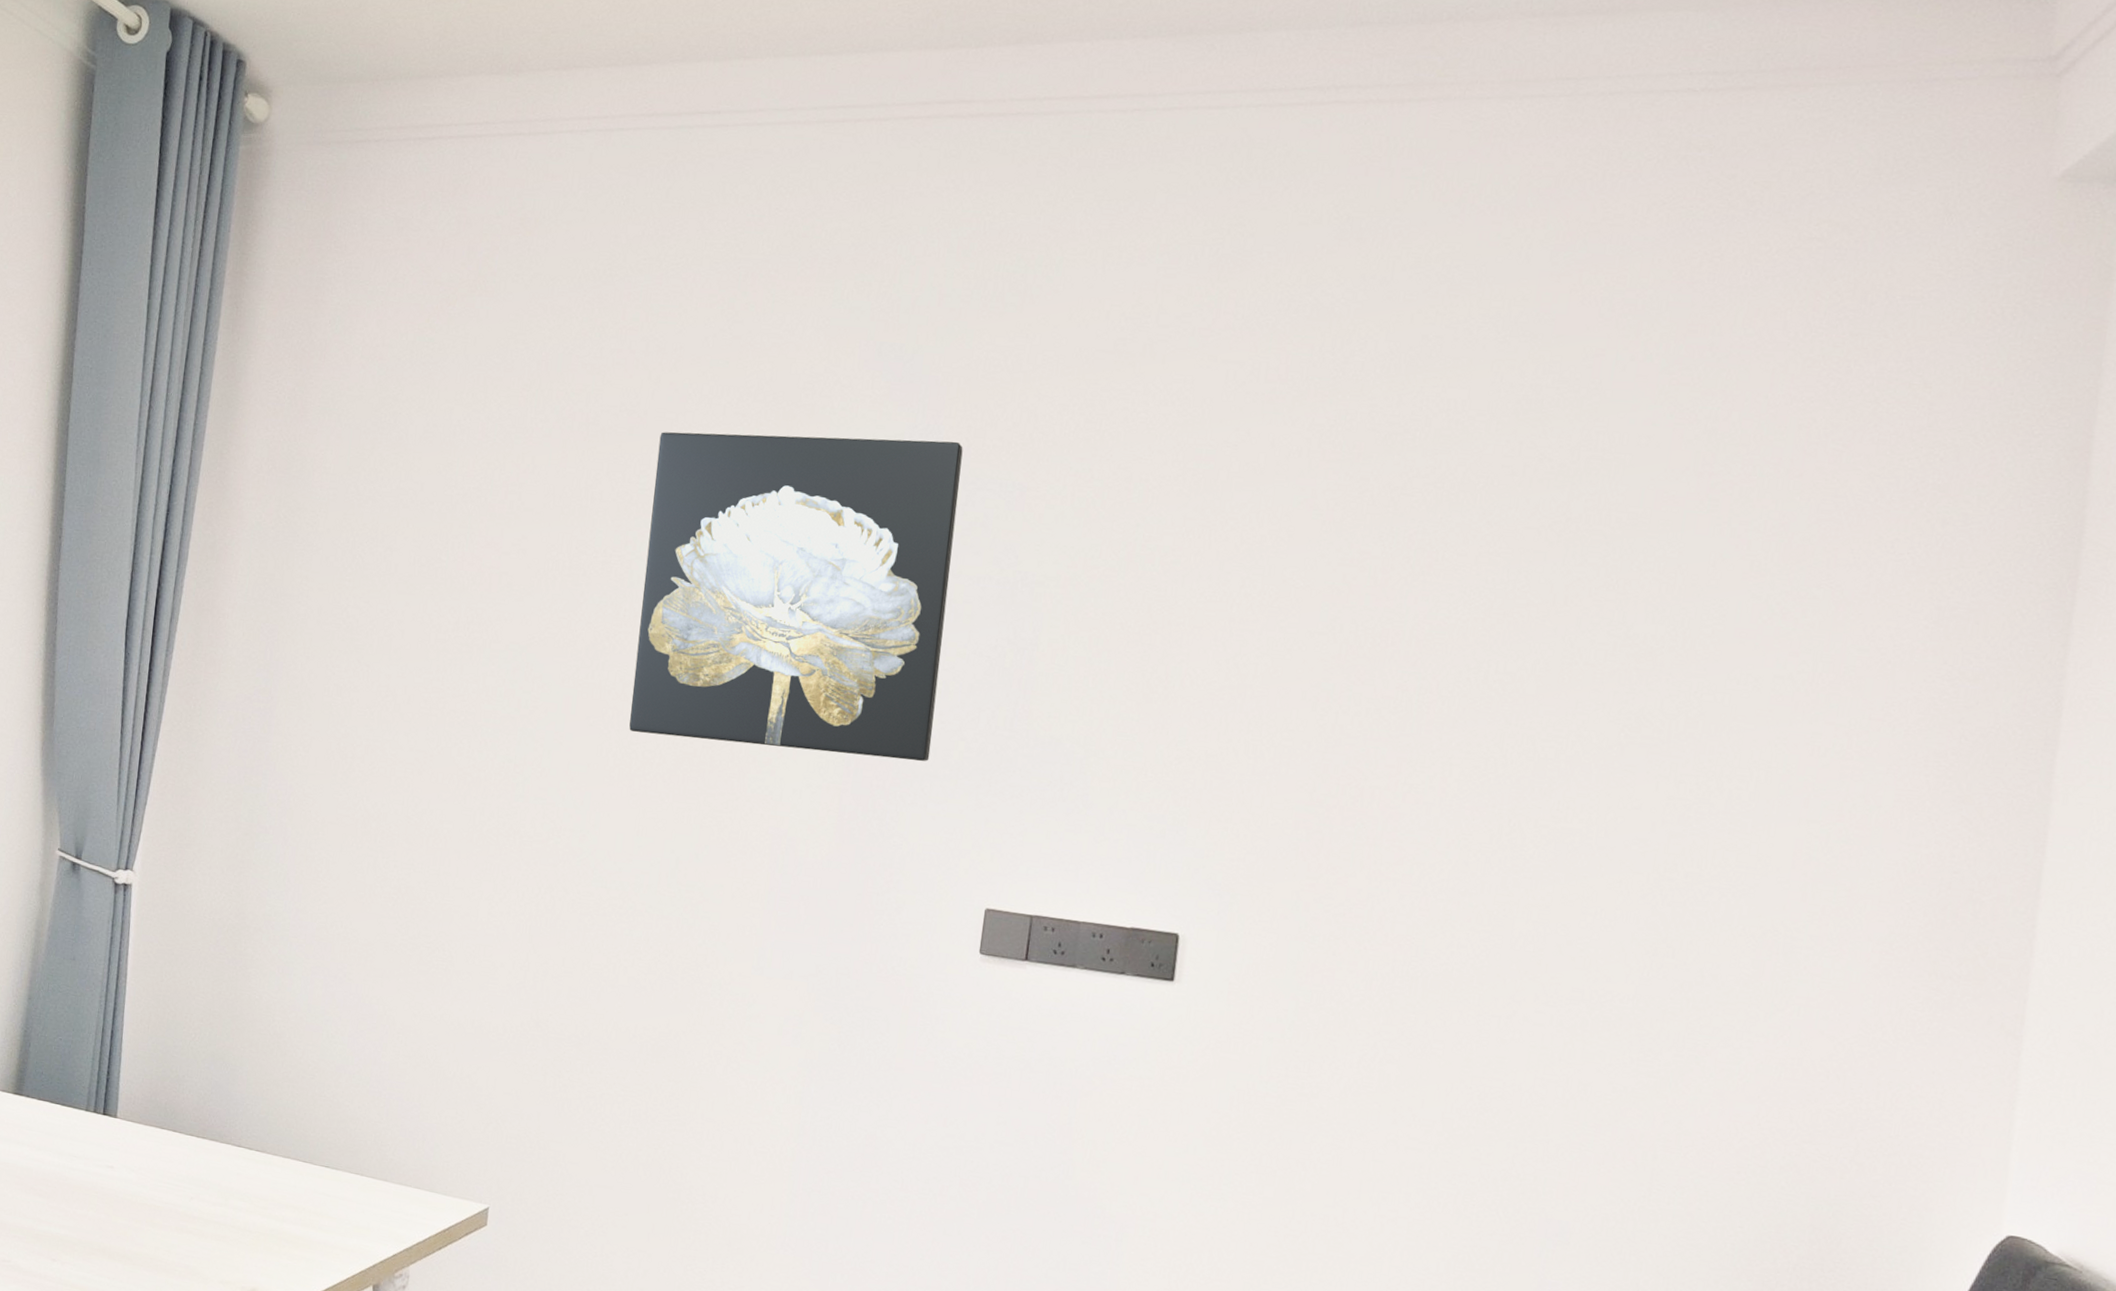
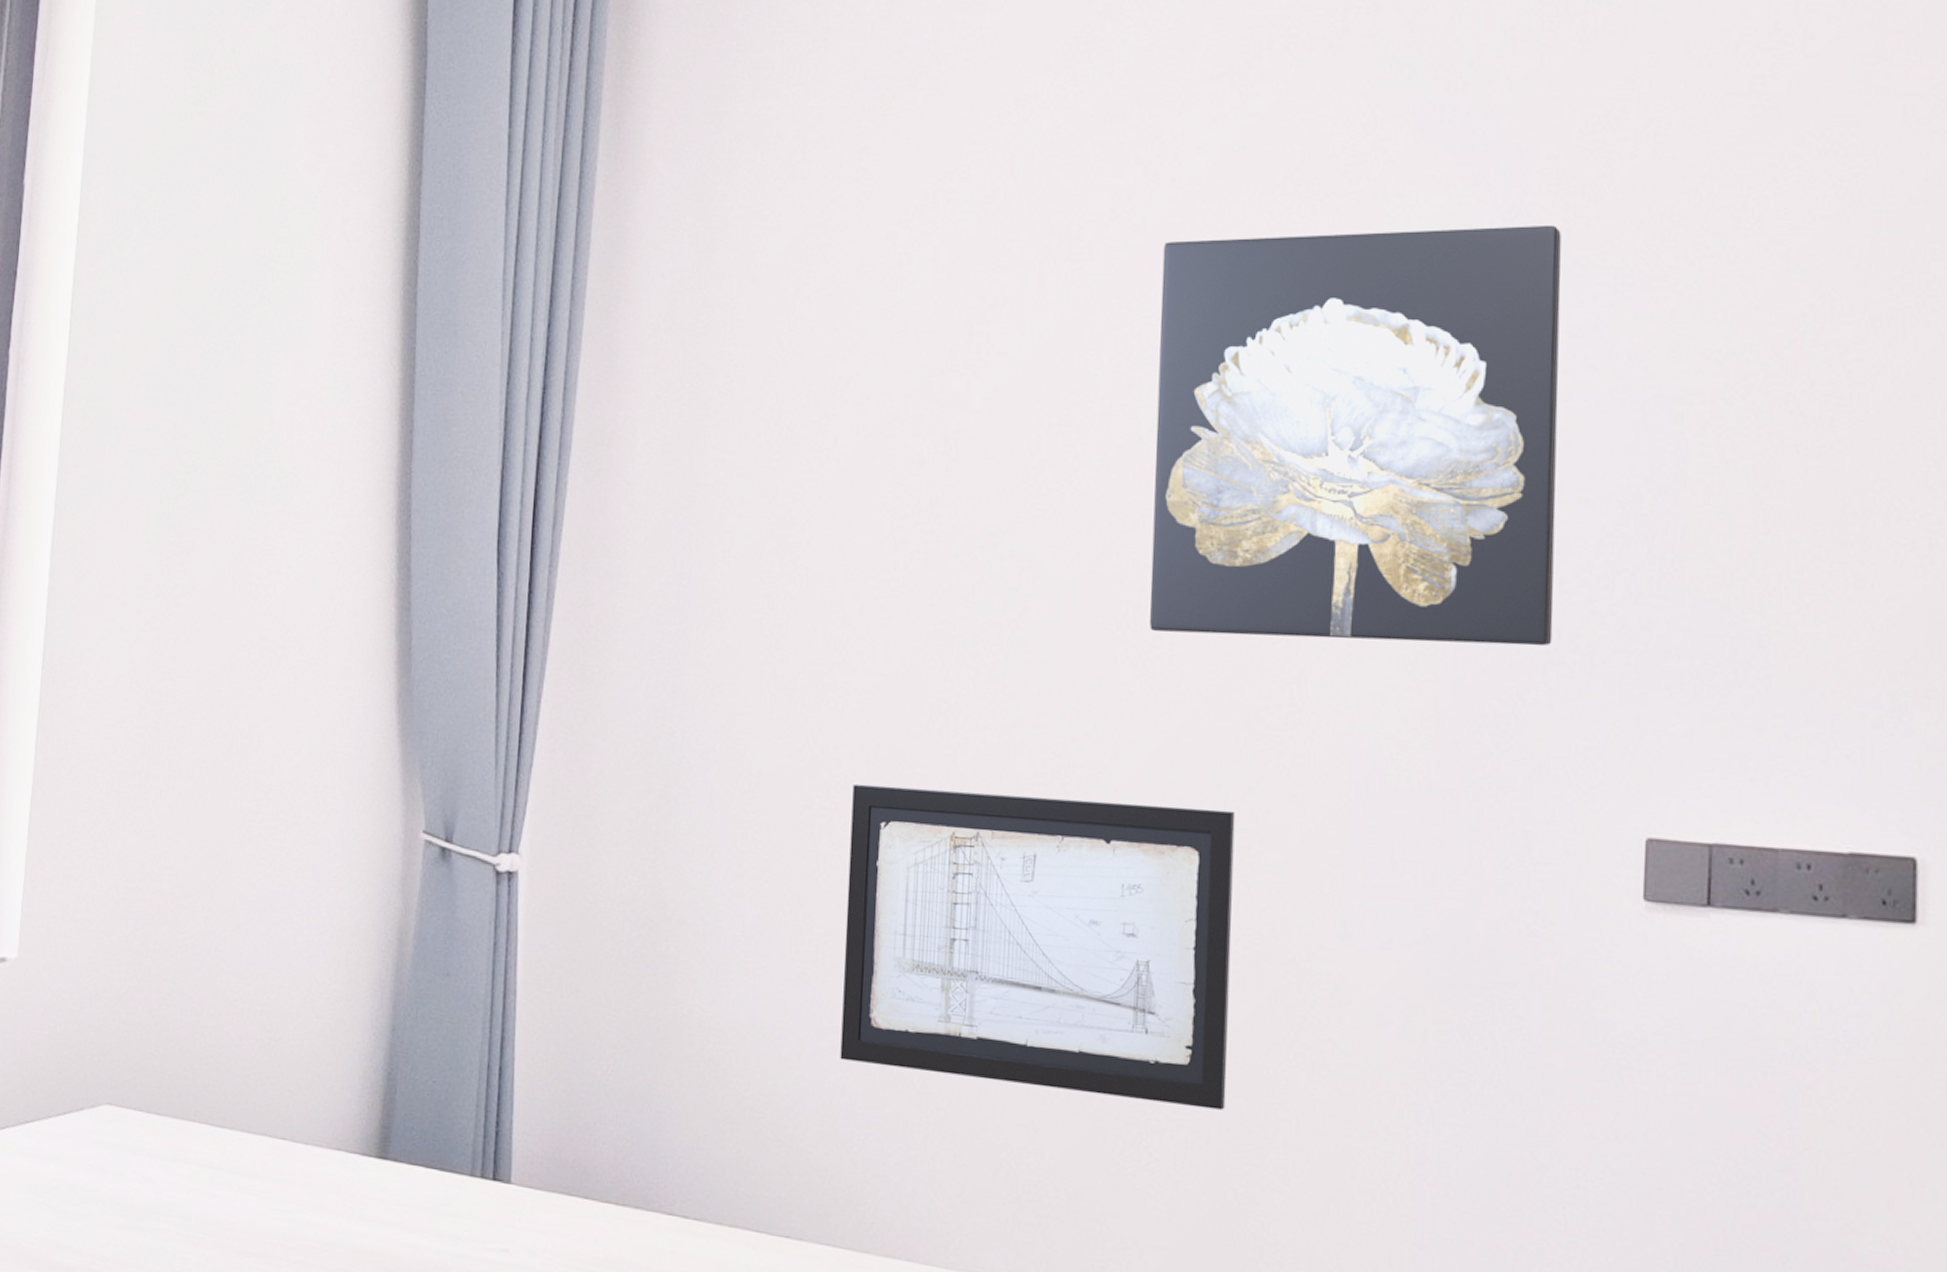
wall art: none [373,833,684,1090] -> present [840,783,1236,1110]

